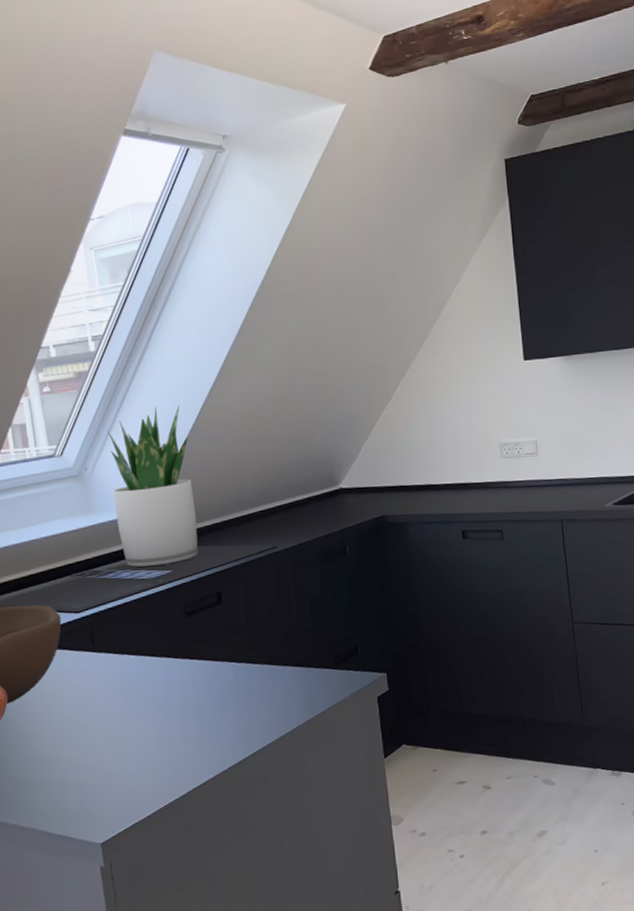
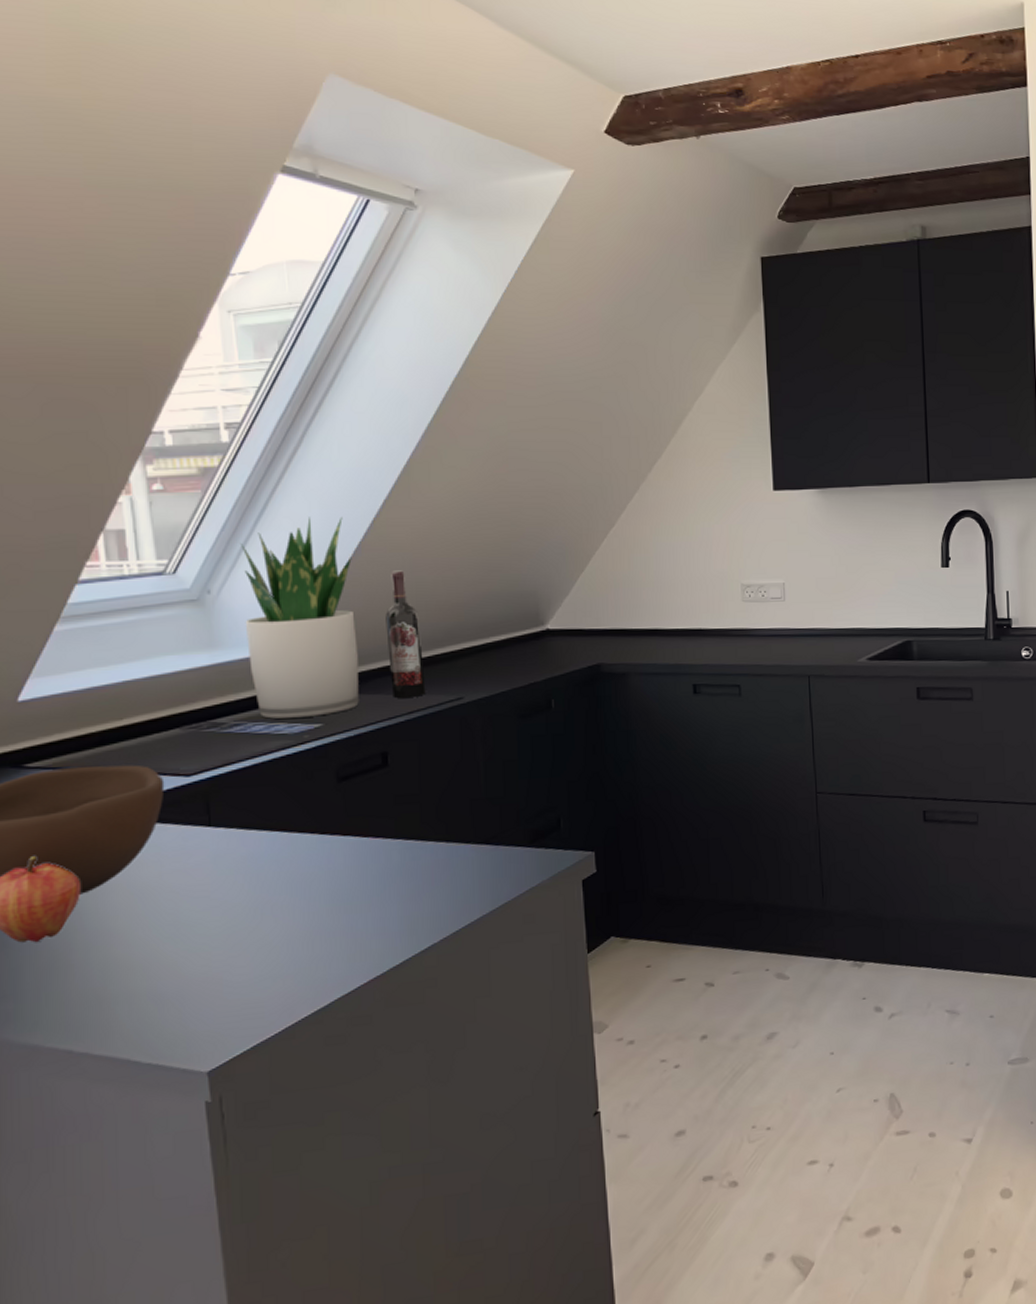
wine bottle: none [215,445,248,549] -> present [385,570,426,699]

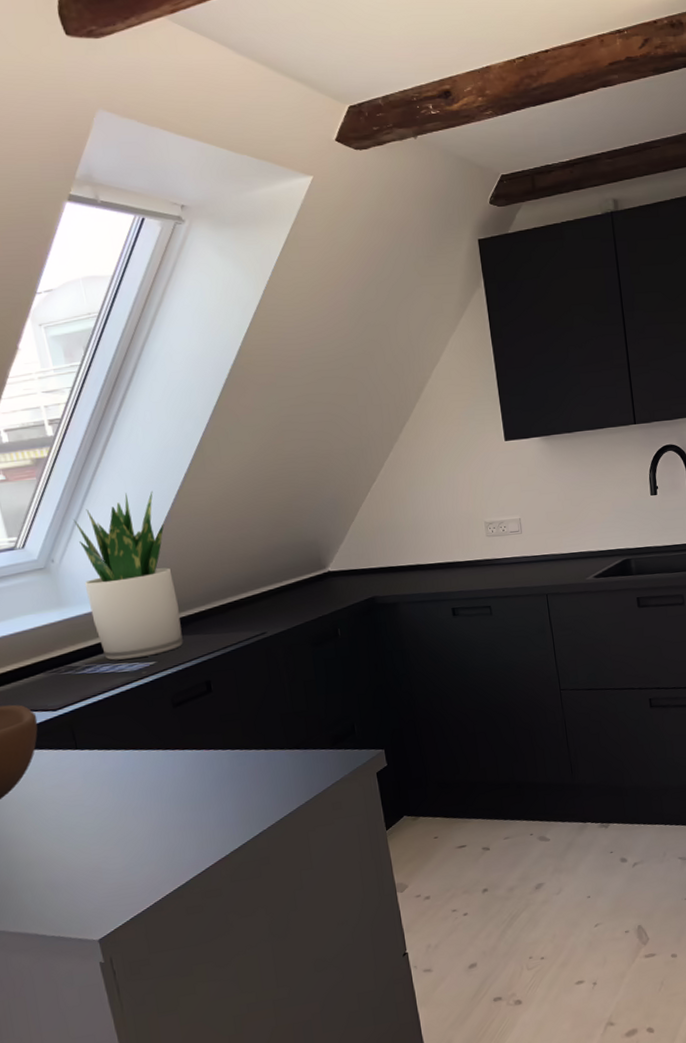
wine bottle: present [385,570,426,699] -> none [196,531,236,637]

